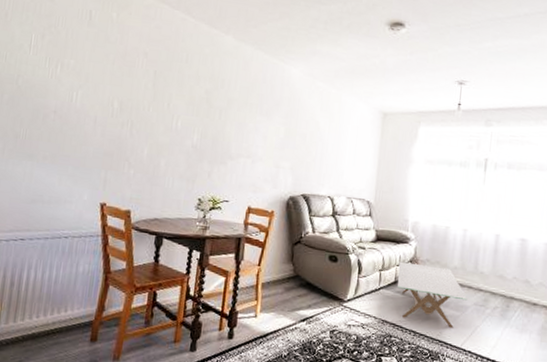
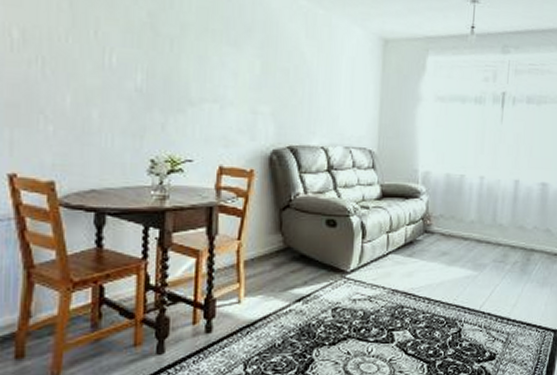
coffee table: present [397,261,468,328] -> none [407,220,486,290]

